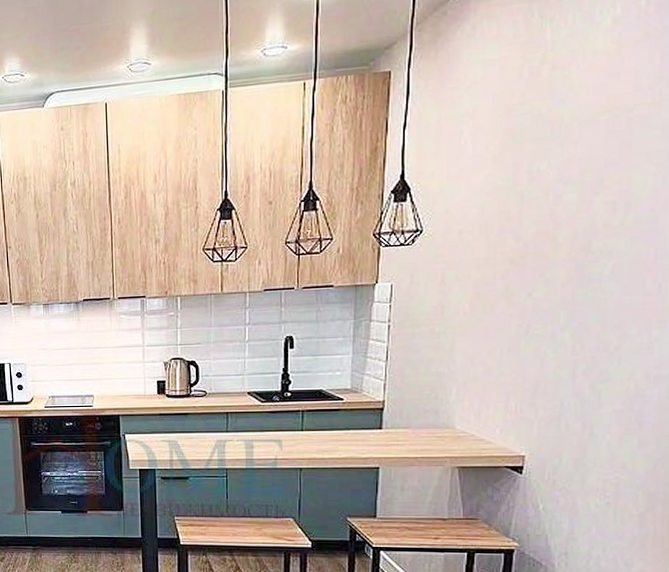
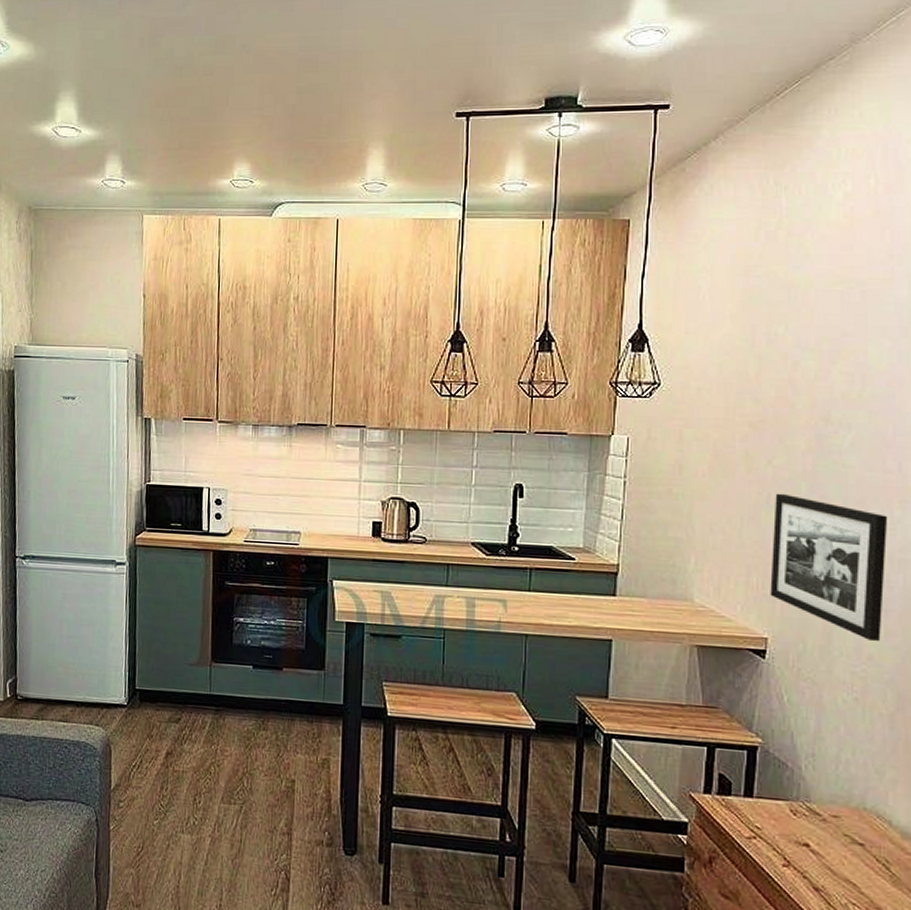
picture frame: none [528,323,646,452] -> present [770,493,888,642]

